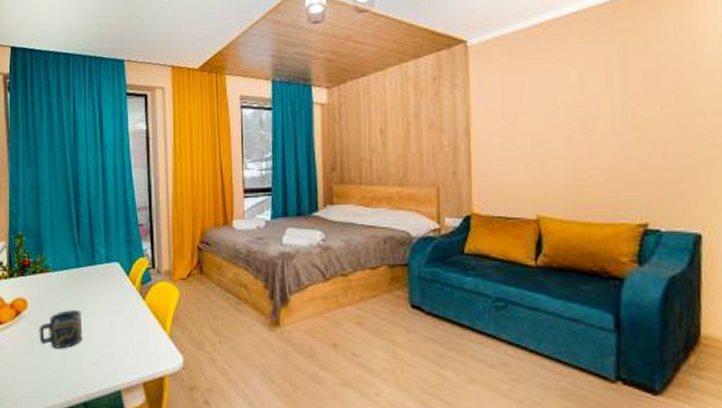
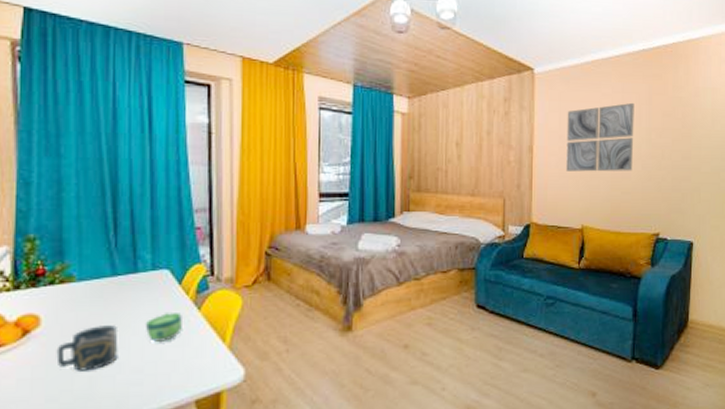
cup: none [102,301,132,328] -> present [145,313,184,343]
wall art: none [511,65,604,153] -> present [566,102,634,172]

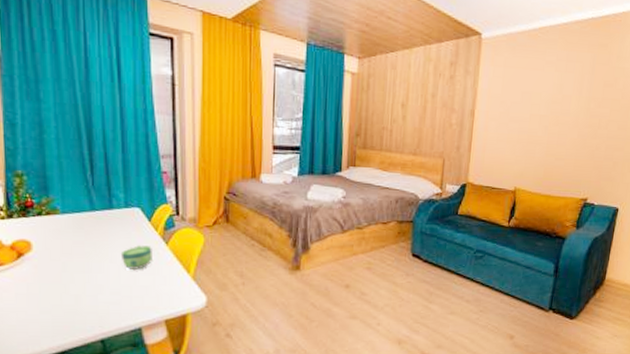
cup: present [56,325,119,371] -> none [47,253,99,290]
wall art: present [566,102,634,172] -> none [505,71,577,139]

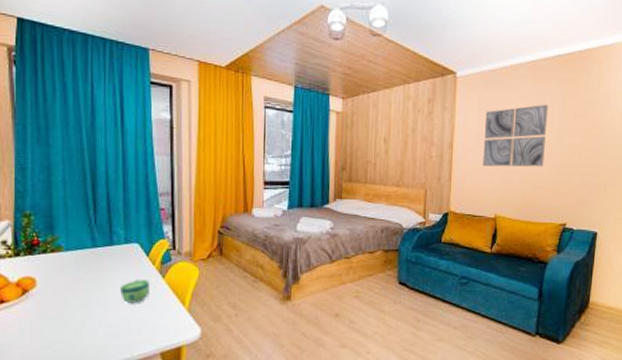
wall art: none [505,71,577,139] -> present [483,104,548,167]

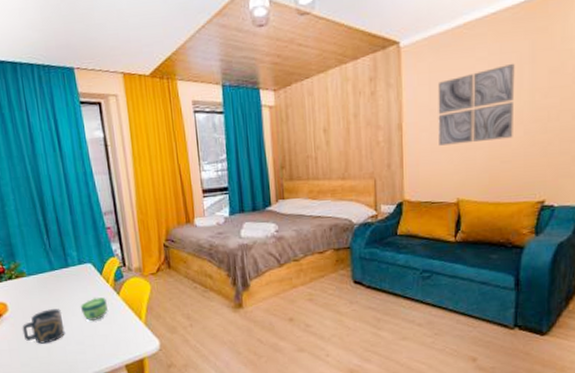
cup: none [49,288,98,325] -> present [22,309,65,344]

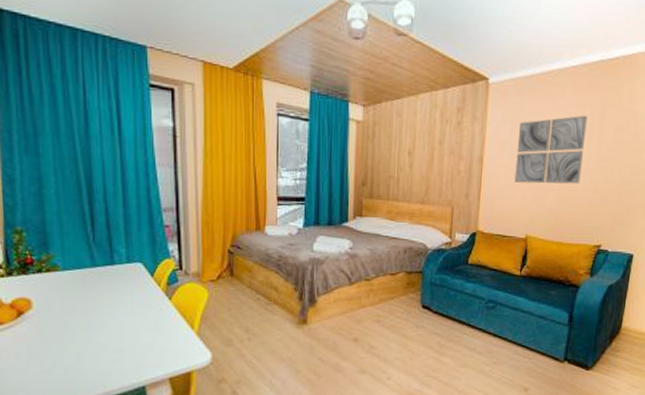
cup: present [22,309,65,344] -> none [47,310,101,349]
cup: present [80,297,109,322] -> none [123,302,157,328]

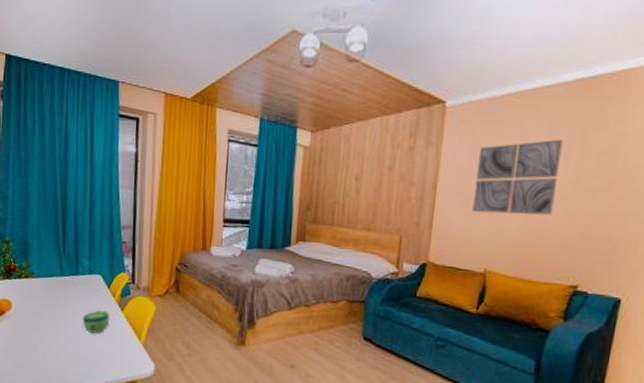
cup: none [123,302,157,328] -> present [82,310,110,334]

